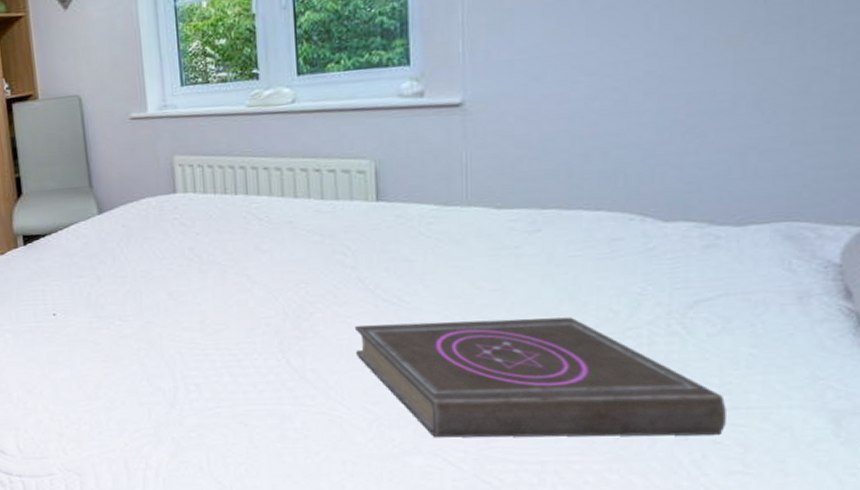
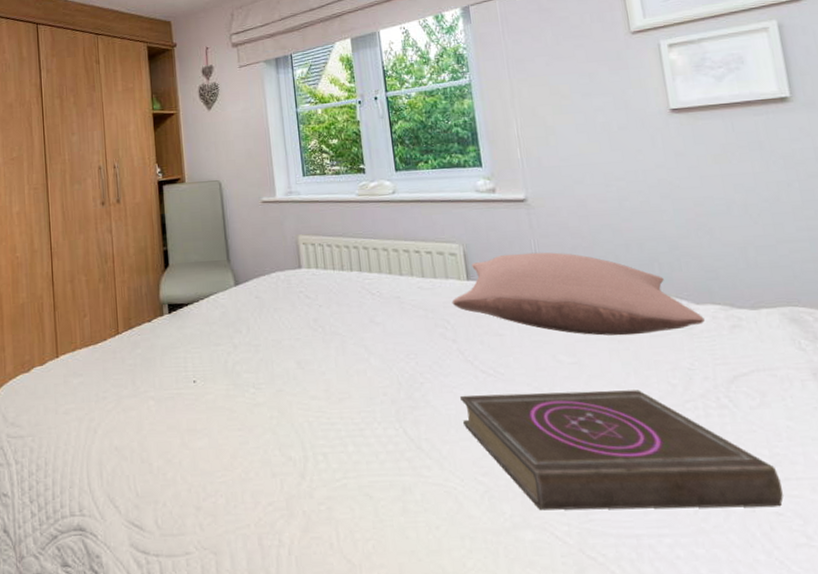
pillow: none [355,166,671,260] -> present [452,252,705,336]

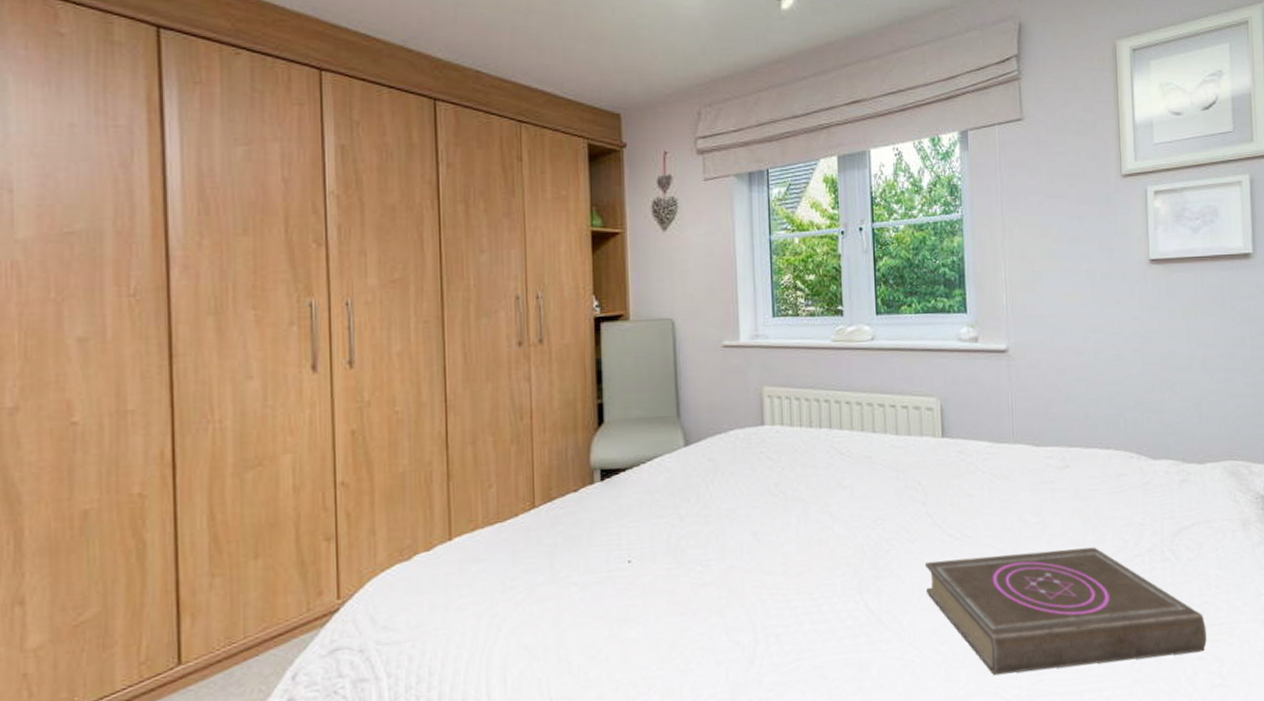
pillow: present [452,252,705,336] -> none [924,406,1159,494]

